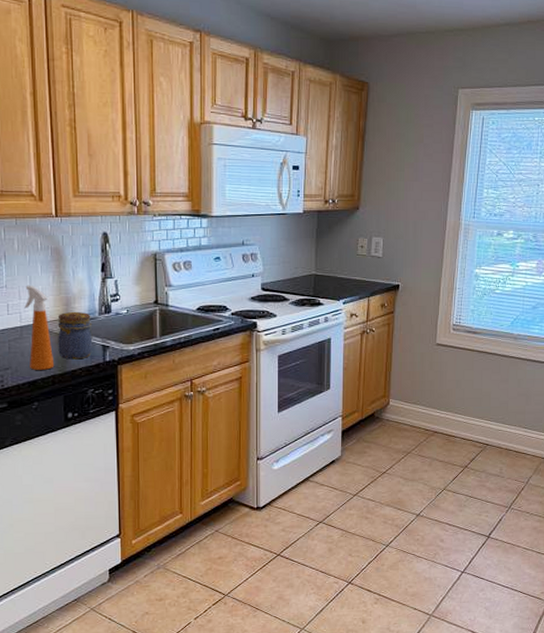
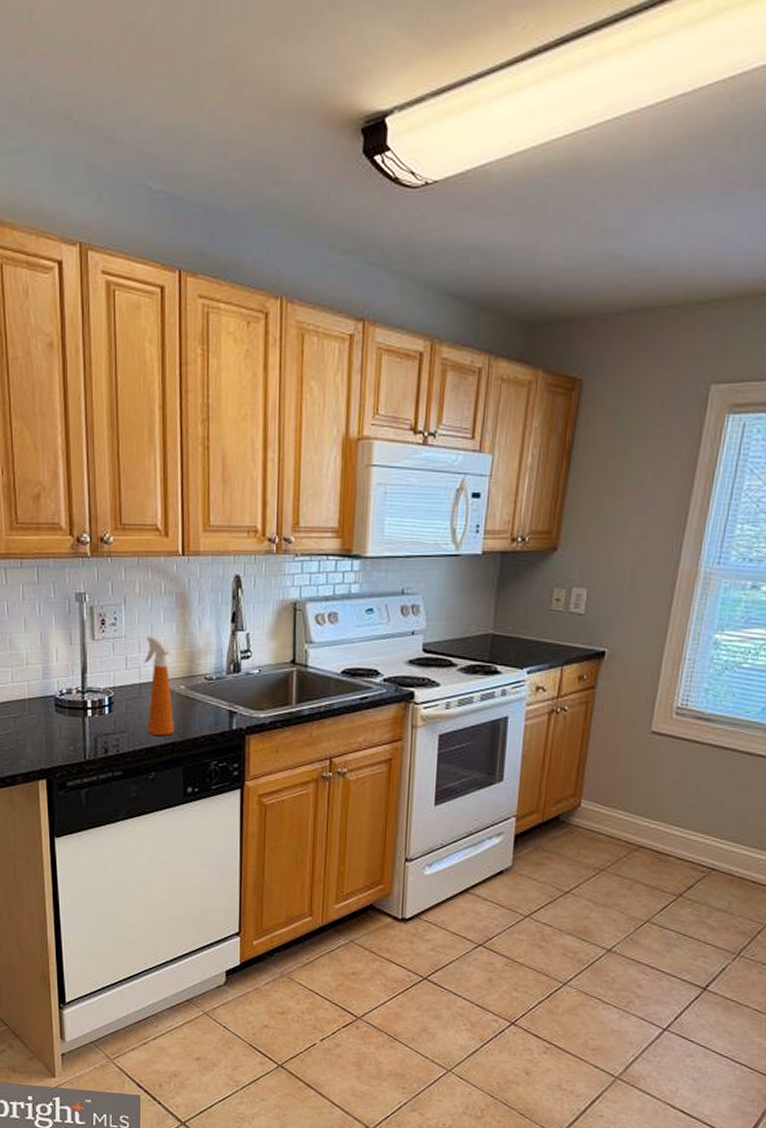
jar: present [58,311,93,360] -> none [179,668,219,726]

